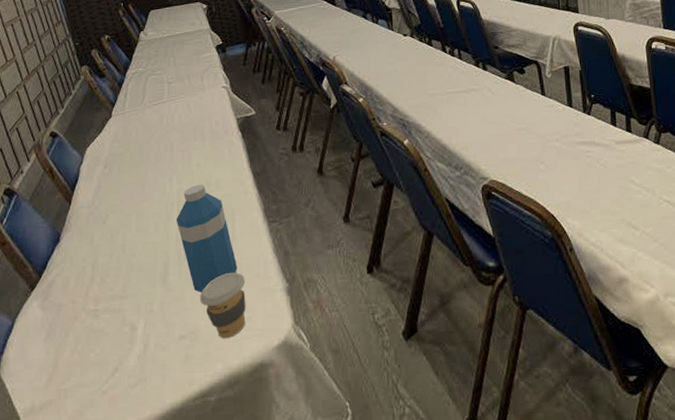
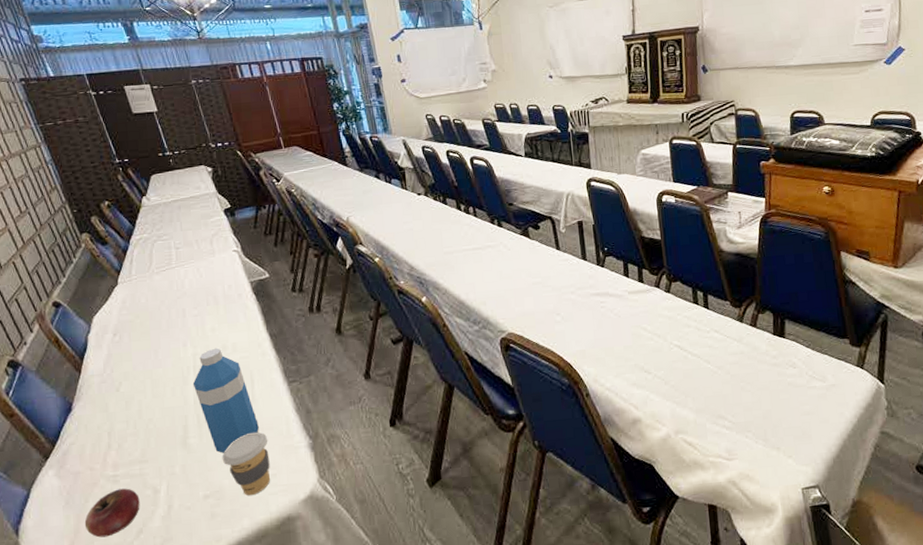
apple: none [63,324,118,374] -> present [84,488,140,538]

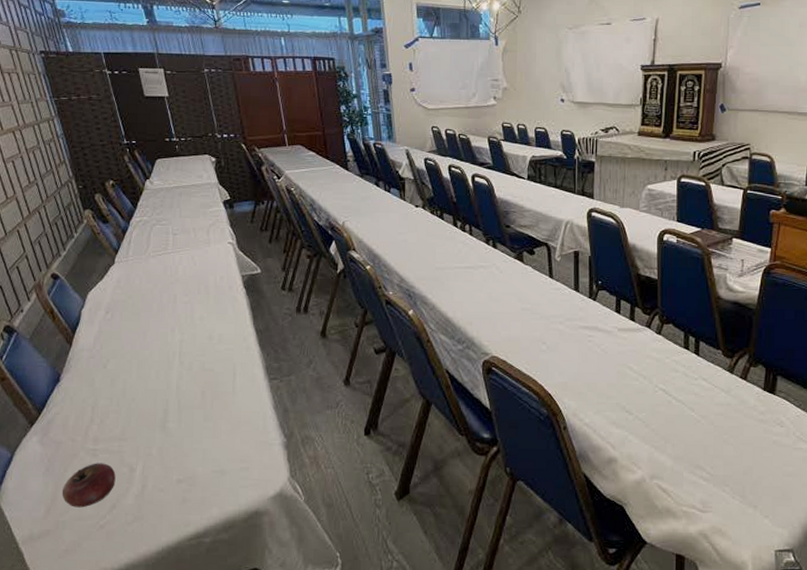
water bottle: present [192,348,259,453] -> none [177,337,236,441]
coffee cup: present [222,432,270,496] -> none [198,424,244,486]

